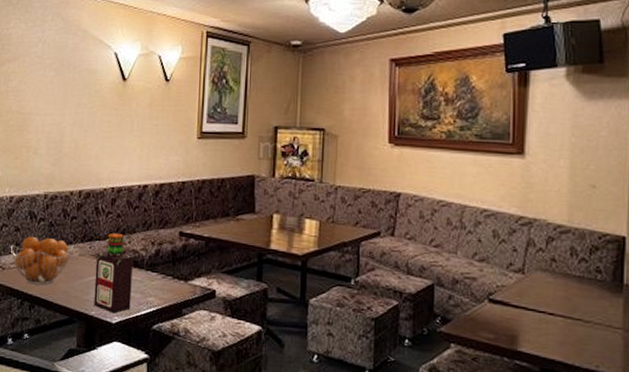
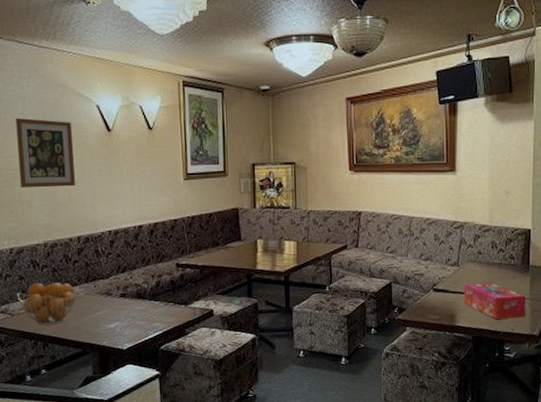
wall art: none [30,61,88,136] -> present [15,117,75,188]
bottle: present [94,233,133,314] -> none [101,271,139,341]
tissue box: none [529,297,617,353] -> present [463,282,526,319]

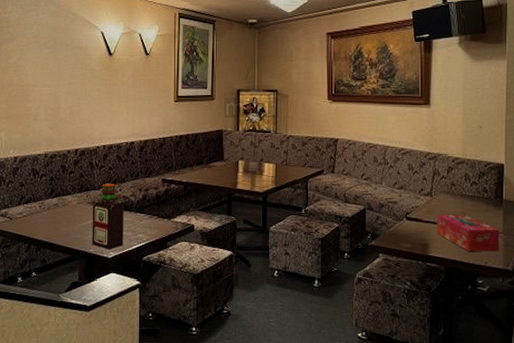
wall art: present [15,117,75,188] -> none [29,40,79,103]
fruit basket: present [16,282,79,326] -> none [16,190,73,231]
bottle: none [101,271,139,341] -> present [92,184,124,250]

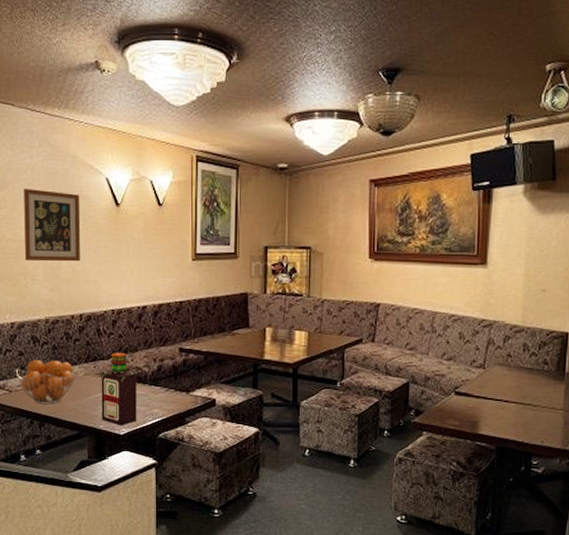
fruit basket: none [16,190,73,231] -> present [15,359,79,404]
wall art: none [29,40,79,103] -> present [23,188,81,262]
tissue box: present [436,214,499,252] -> none [488,388,559,430]

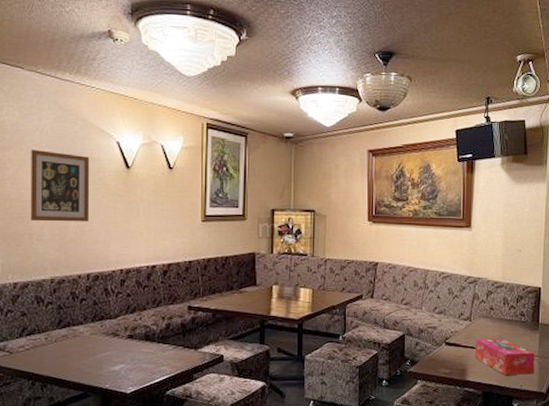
fruit basket: present [15,359,79,404] -> none [17,320,85,365]
bottle: present [101,353,137,426] -> none [108,312,144,385]
tissue box: none [488,388,559,430] -> present [474,338,535,375]

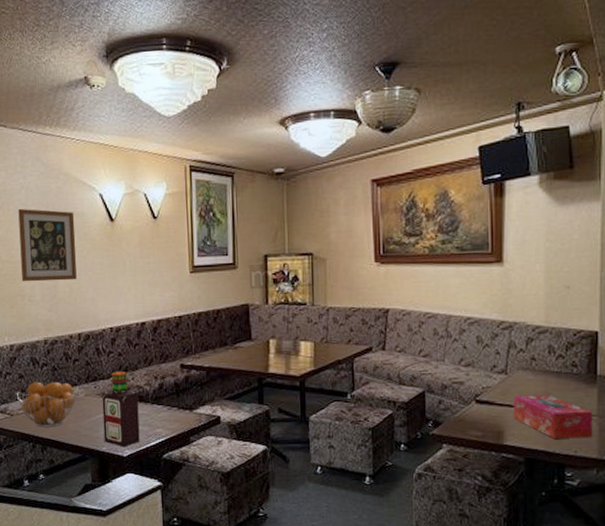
fruit basket: none [17,320,85,365] -> present [16,381,79,428]
bottle: none [108,312,144,385] -> present [101,372,140,447]

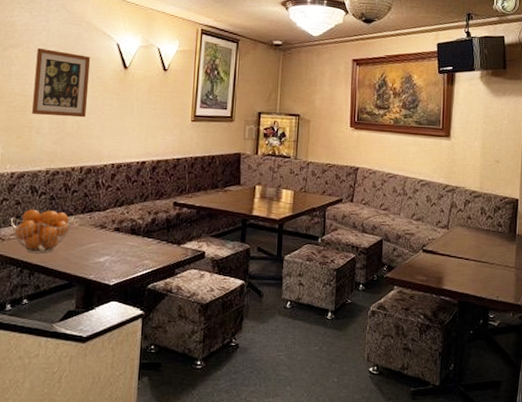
bottle: present [101,372,140,447] -> none [93,205,131,276]
tissue box: present [513,394,593,439] -> none [451,247,512,286]

